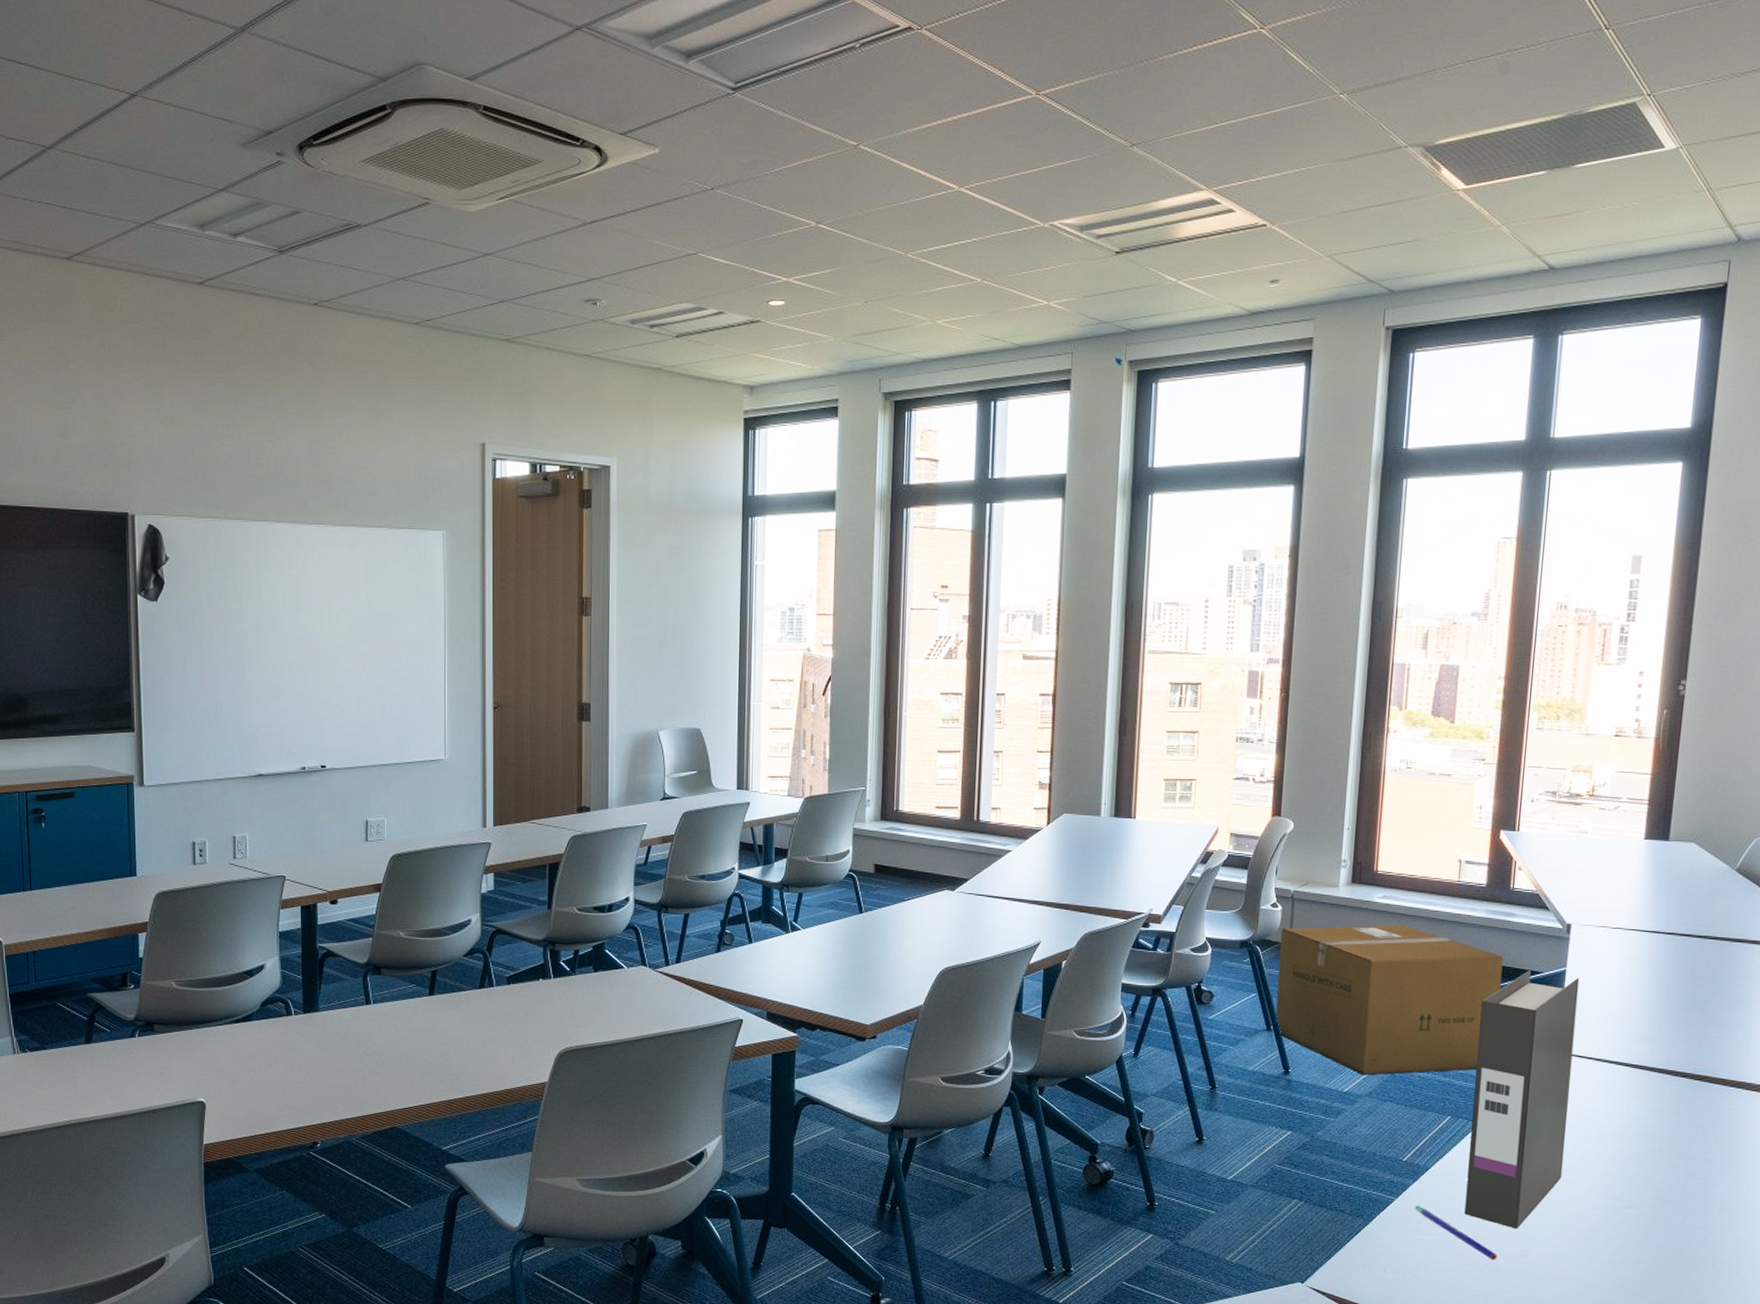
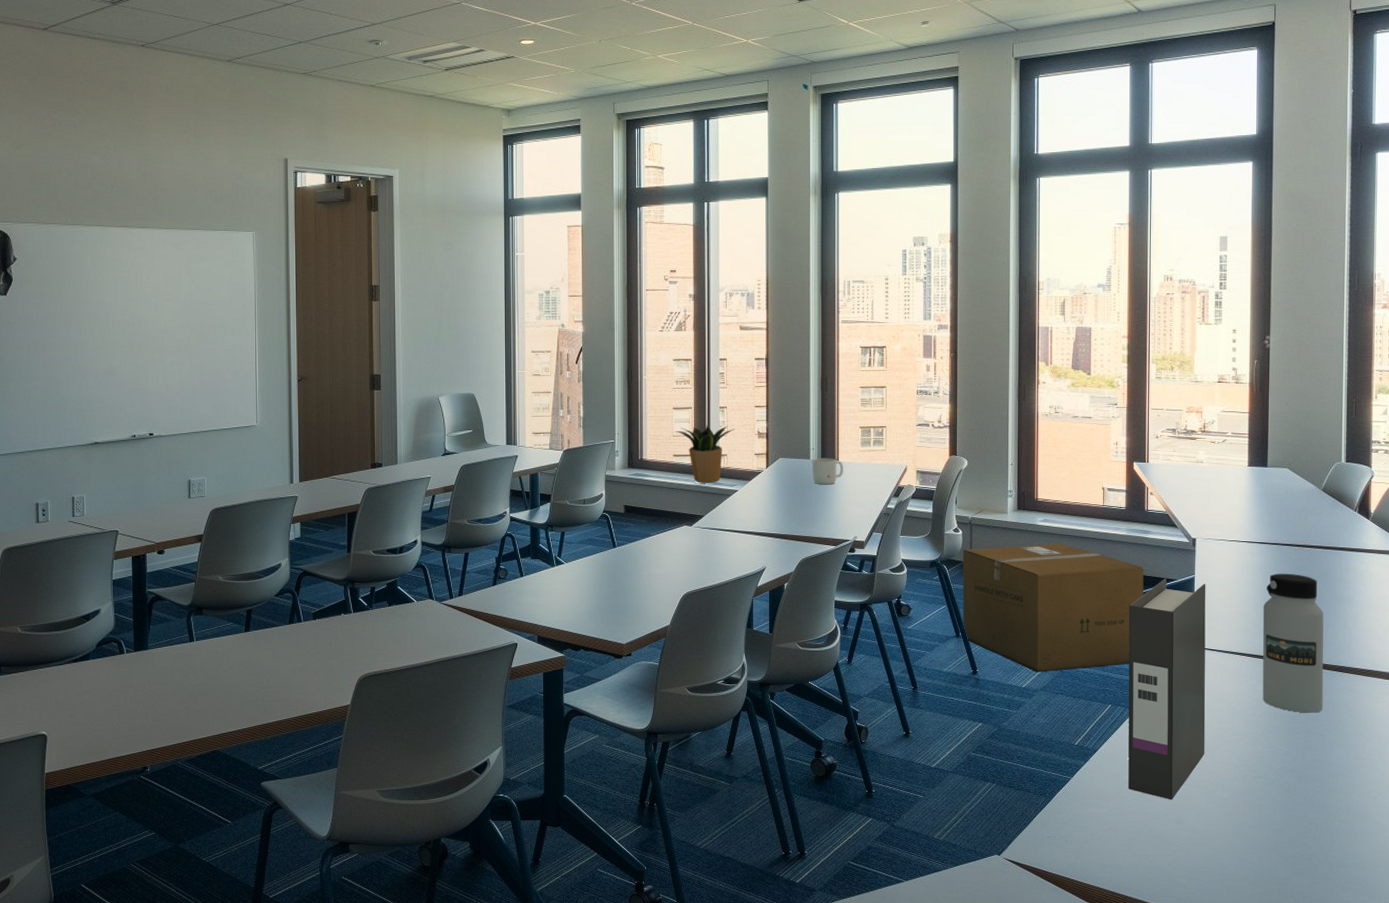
potted plant: none [940,772,1012,841] -> present [676,425,735,483]
mug: none [1102,814,1141,847] -> present [811,457,843,485]
pen: present [1415,1205,1497,1261] -> none [1088,783,1158,828]
water bottle: none [1639,969,1725,1135] -> present [1262,573,1324,713]

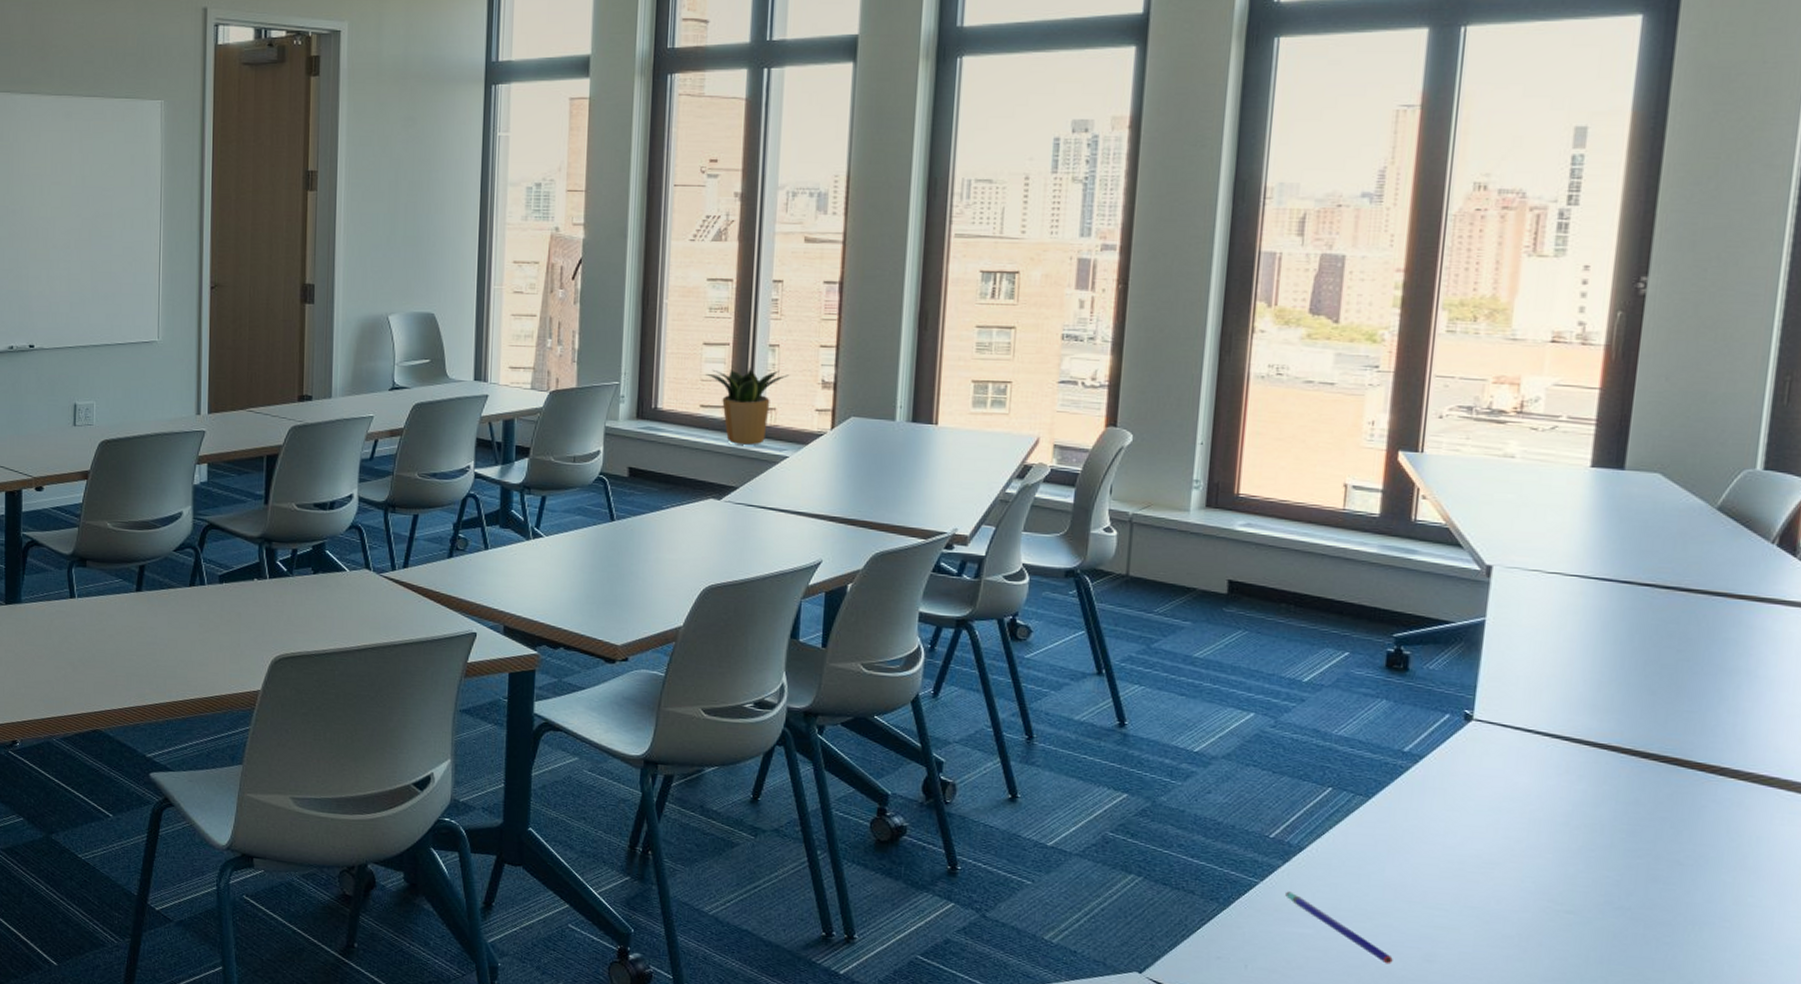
mug: present [811,457,843,485] -> none [897,419,944,457]
box: present [962,543,1144,672] -> none [1109,556,1402,735]
pen: none [1088,783,1158,828] -> present [1285,891,1393,965]
binder: present [1128,578,1206,800] -> none [1349,618,1504,929]
water bottle: present [1262,573,1324,713] -> none [1583,625,1701,831]

